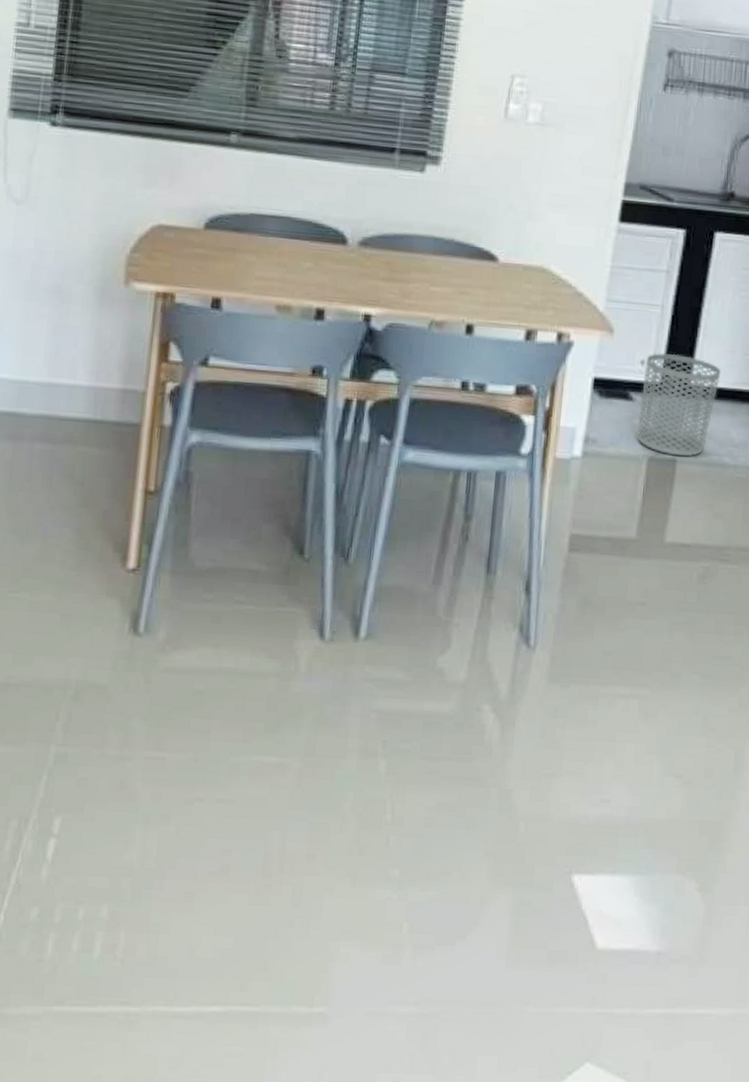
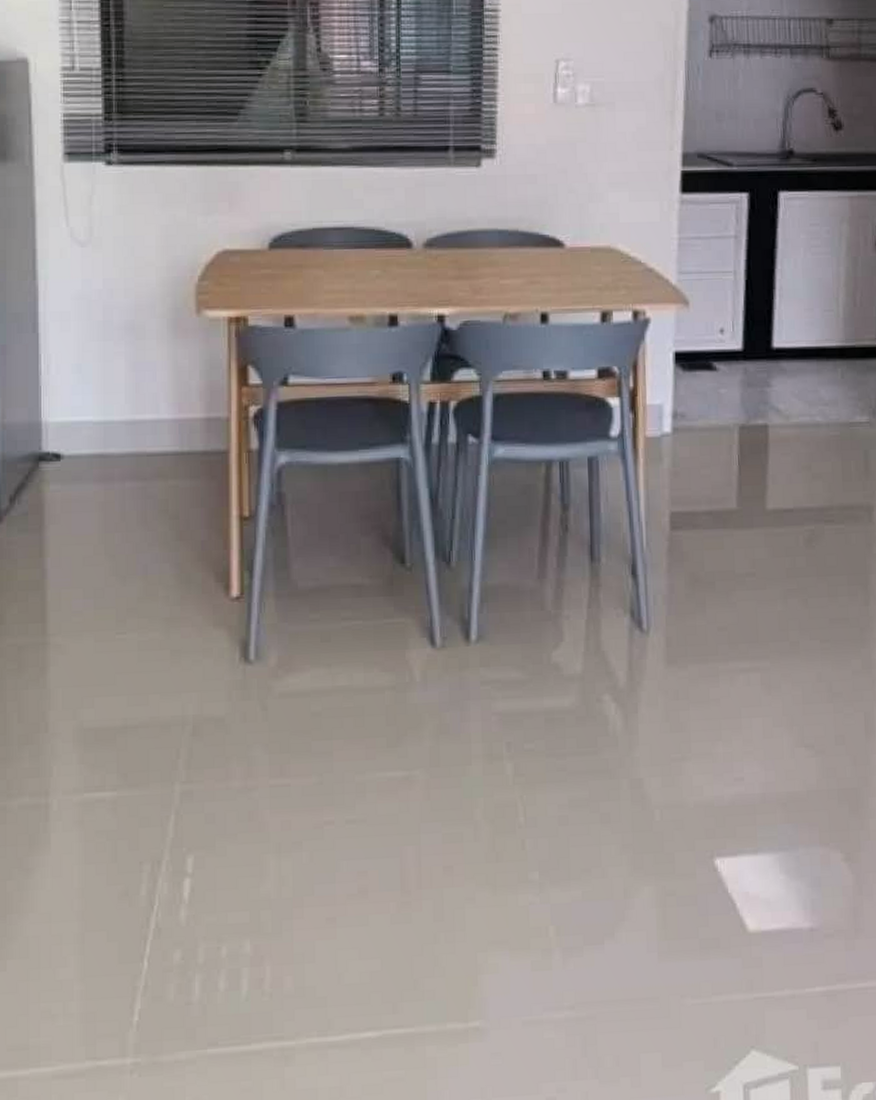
waste bin: present [637,352,721,457] -> none [724,318,803,421]

